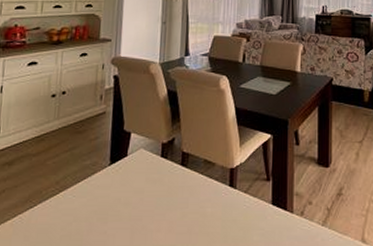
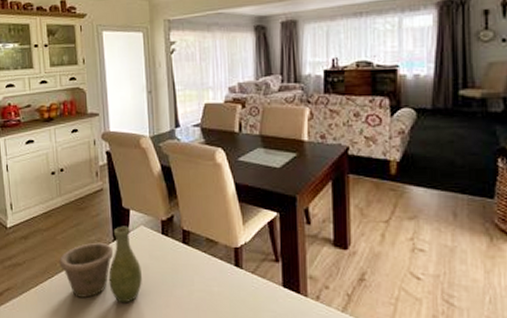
vase: none [45,149,136,231] -> present [59,226,142,303]

